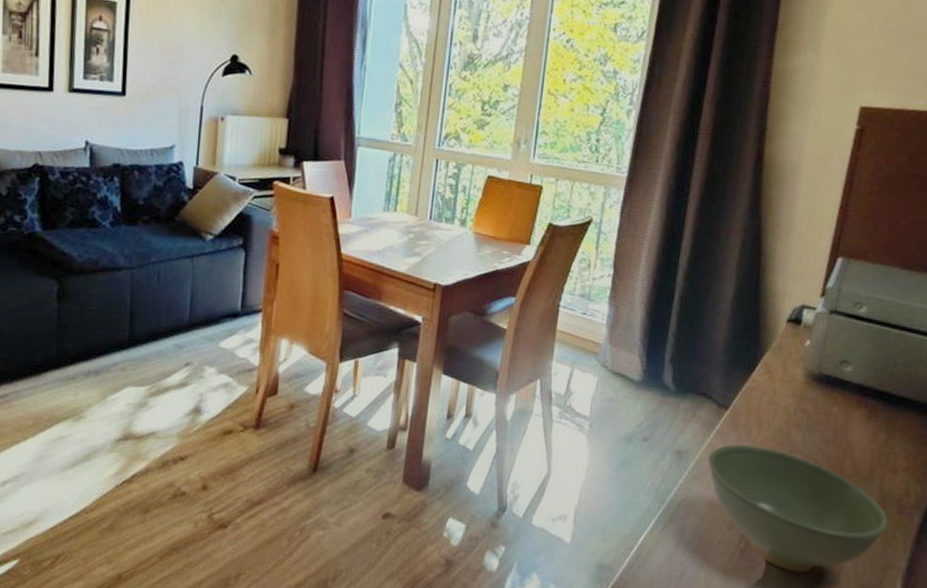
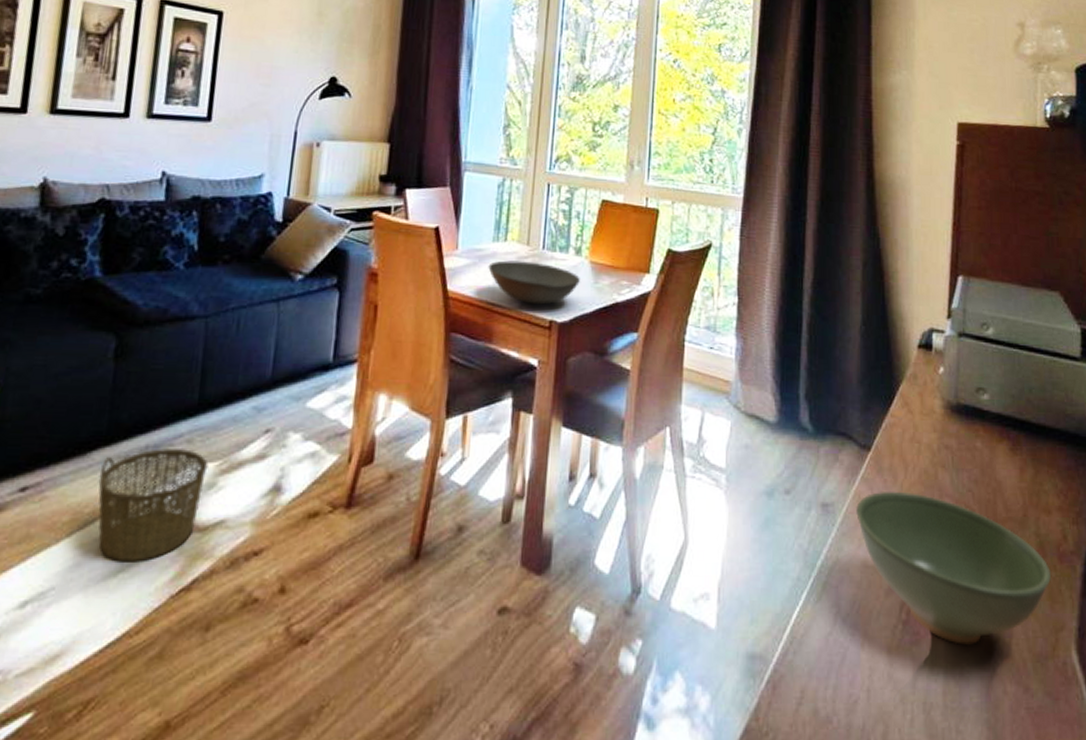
basket: none [52,373,140,459] -> present [98,447,209,562]
bowl: none [378,228,464,270] -> present [488,260,580,305]

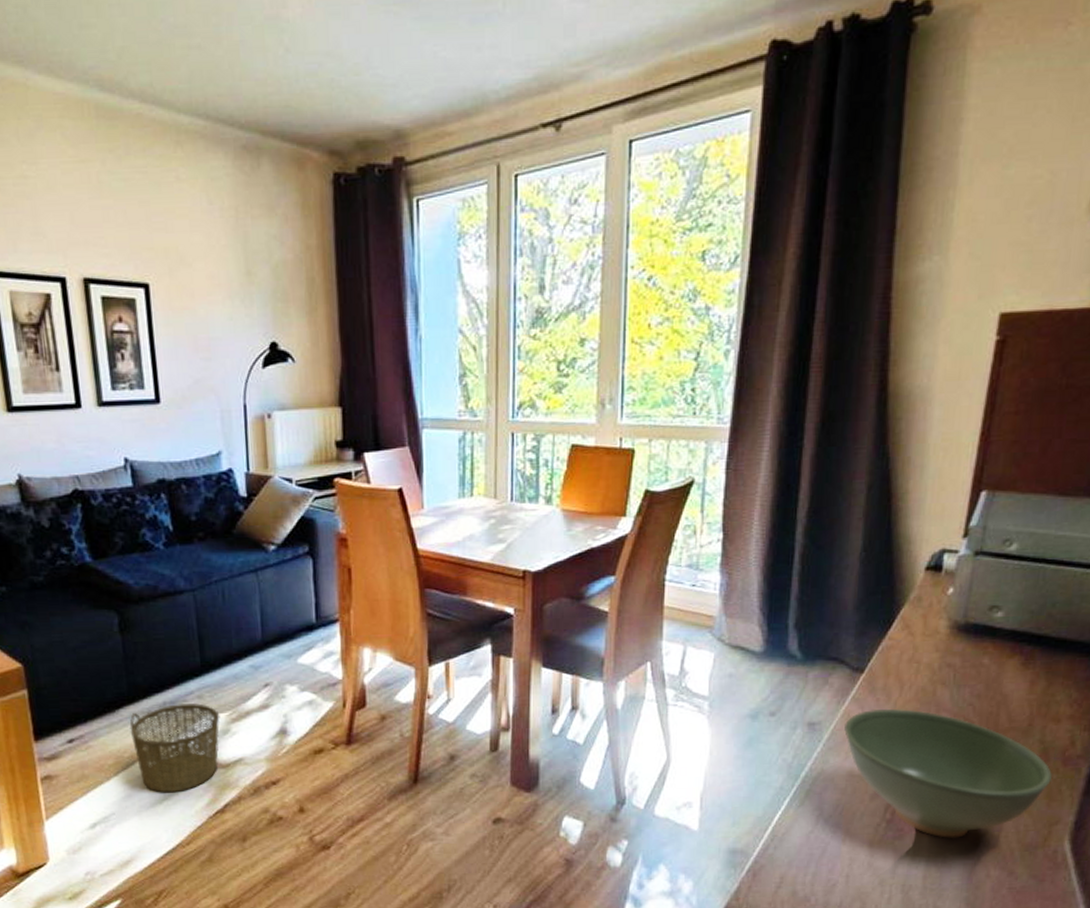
bowl: present [488,260,580,305] -> none [456,515,552,556]

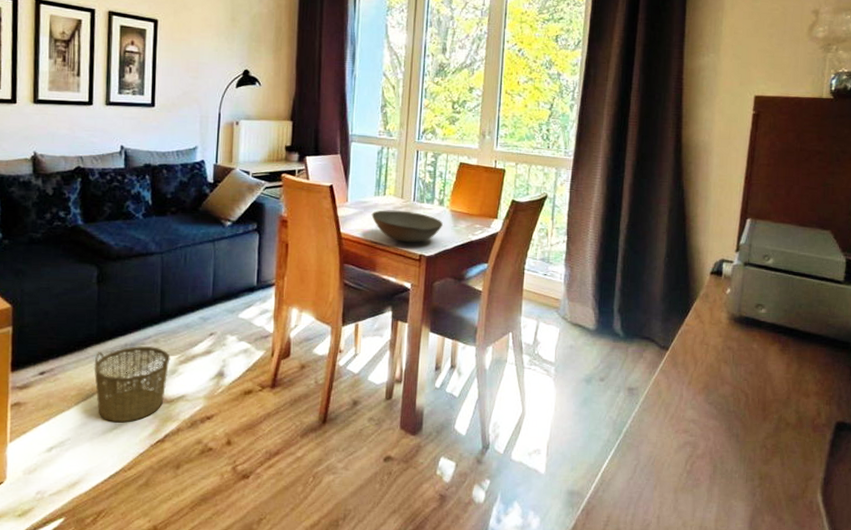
bowl: none [456,515,552,556] -> present [371,210,443,243]
bowl: present [844,708,1053,838] -> none [655,380,806,488]

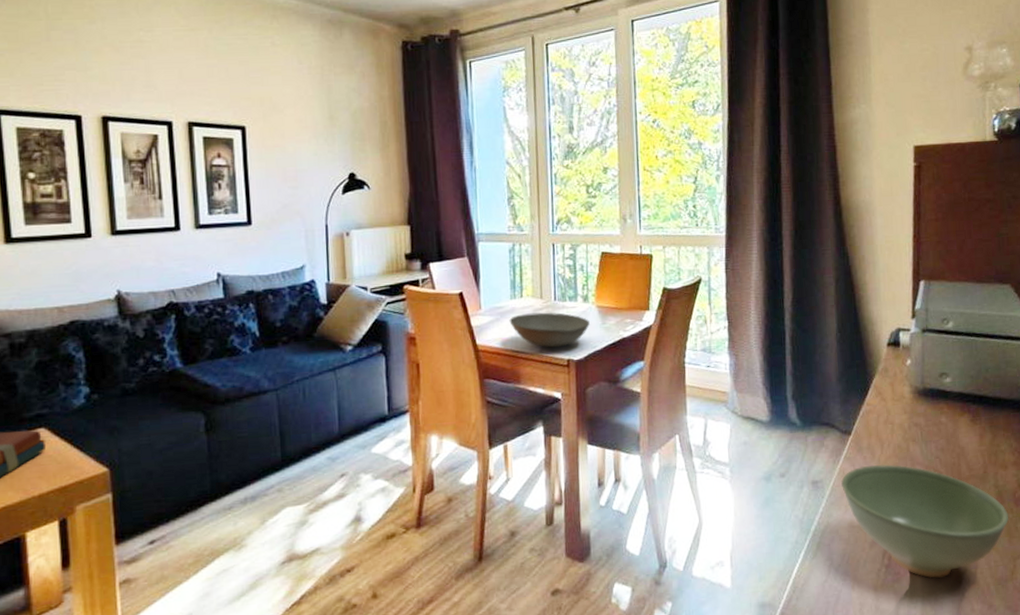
basket: present [94,345,171,423] -> none [211,497,299,589]
bowl: none [655,380,806,488] -> present [841,464,1010,579]

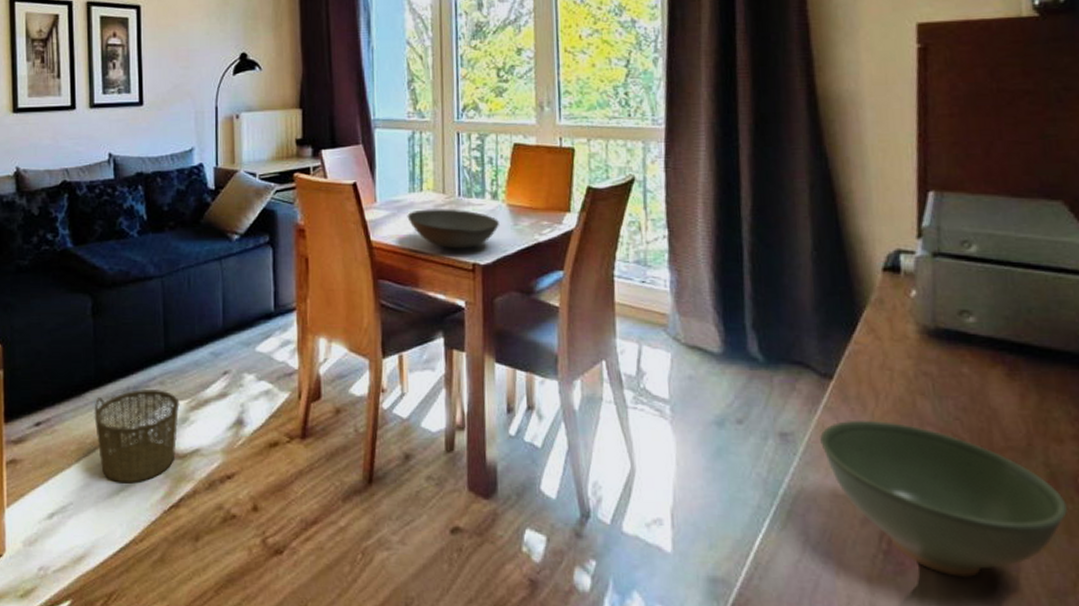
basket: none [211,497,299,589] -> present [94,388,180,484]

